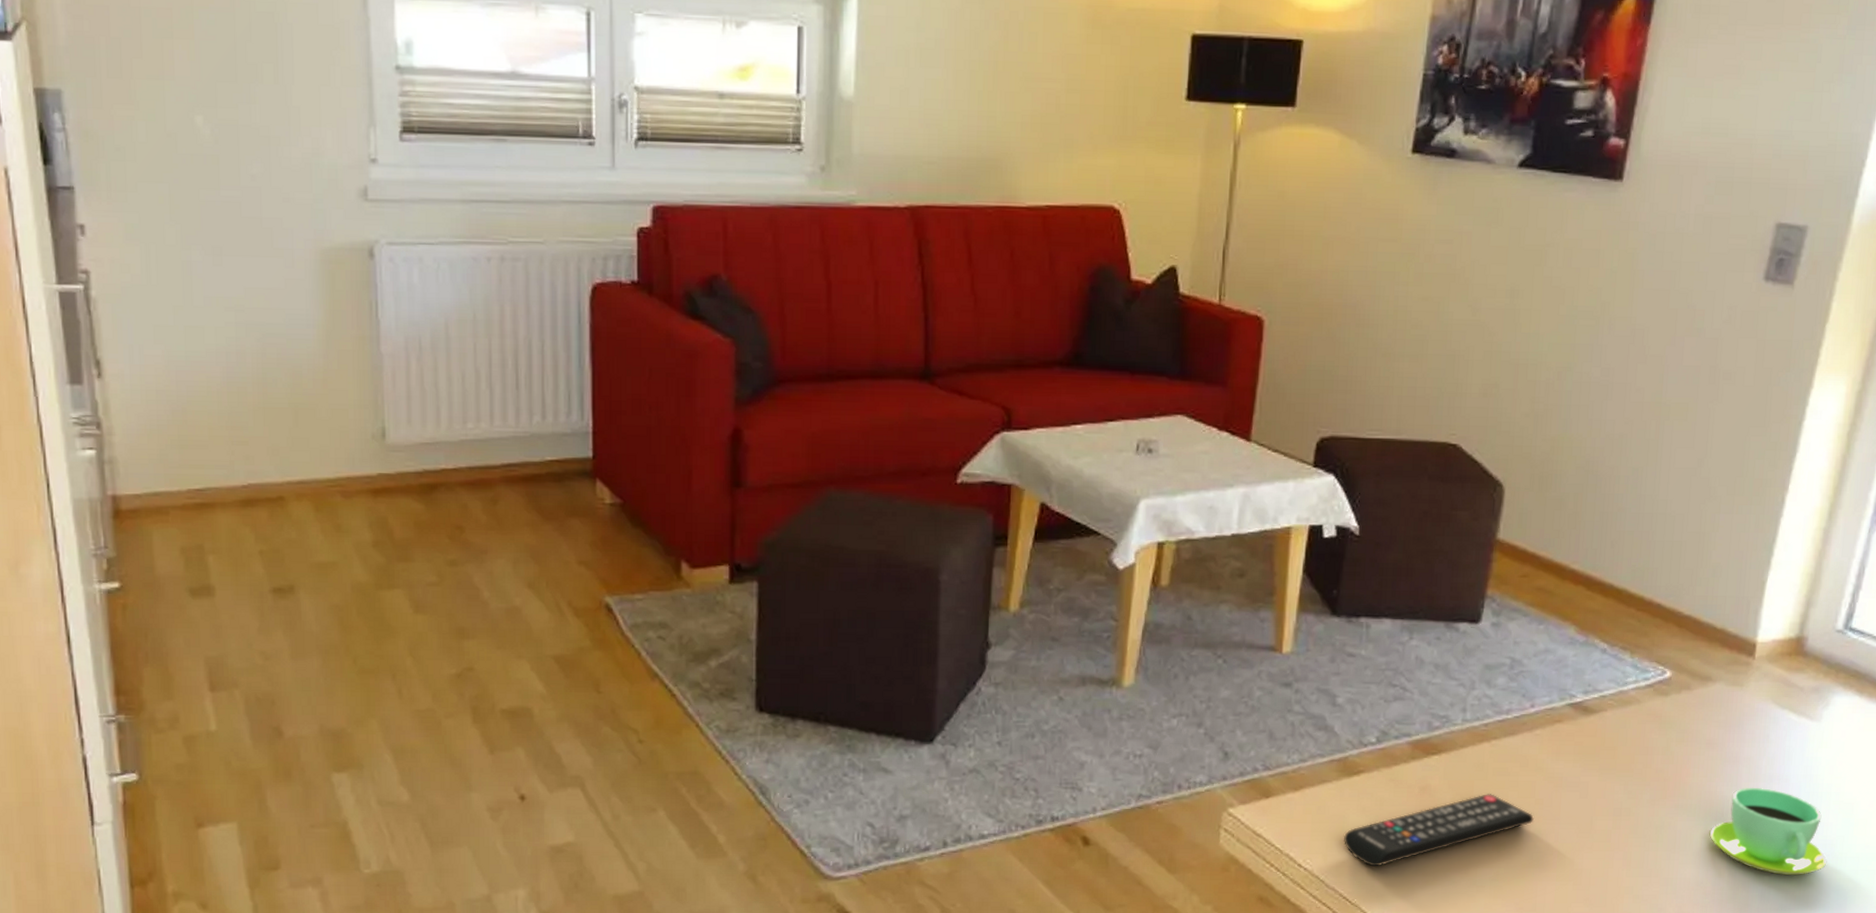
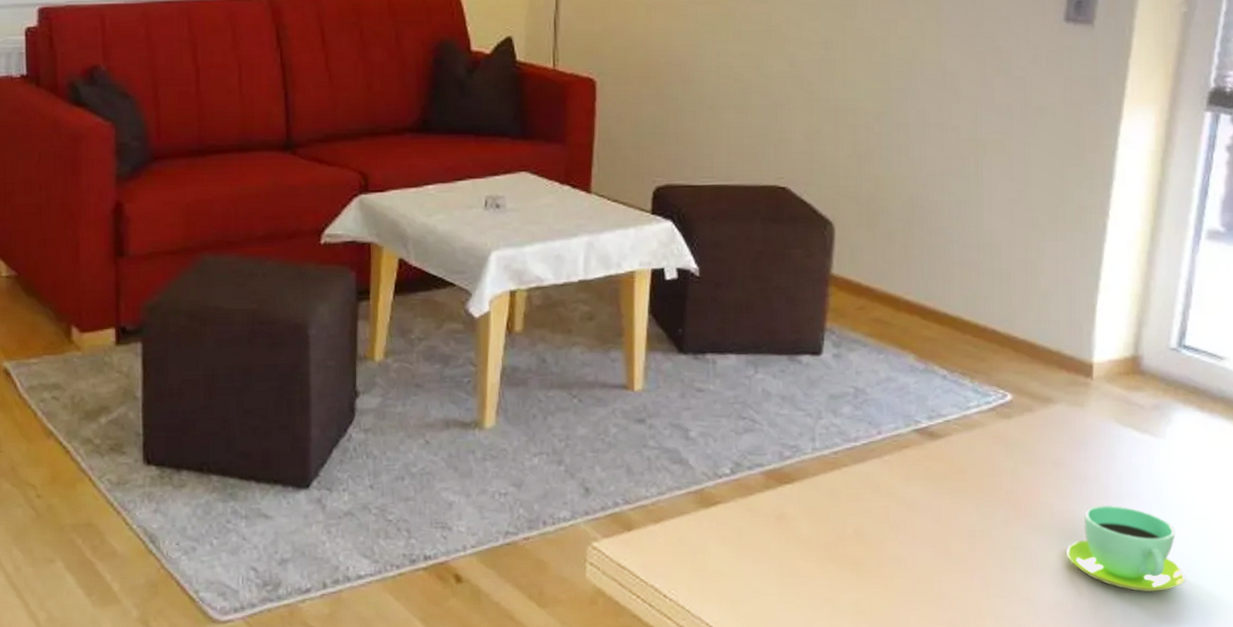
remote control: present [1343,794,1534,867] -> none [705,520,890,595]

